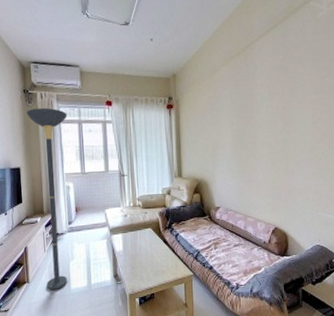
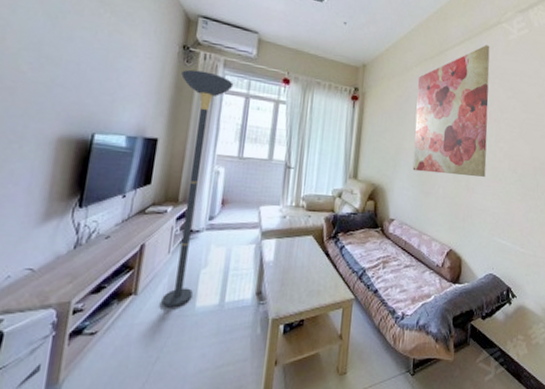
wall art: none [226,29,305,163] -> present [412,45,490,177]

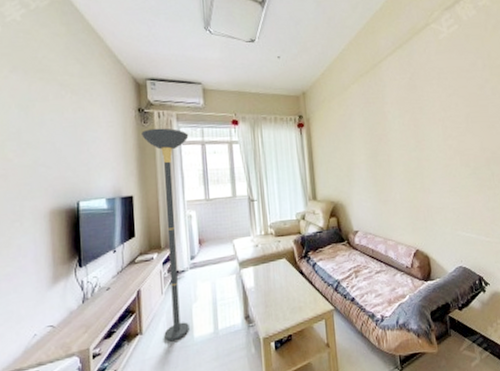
wall art: present [412,45,490,177] -> none [357,49,439,183]

